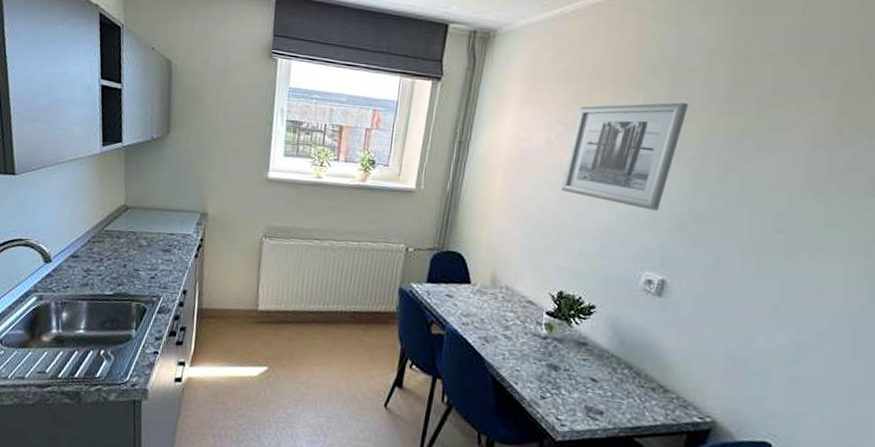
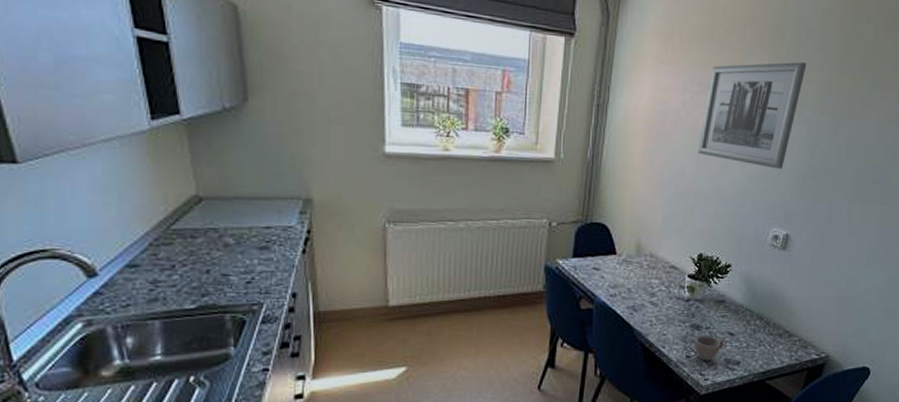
cup: none [550,377,585,406] -> present [694,336,724,361]

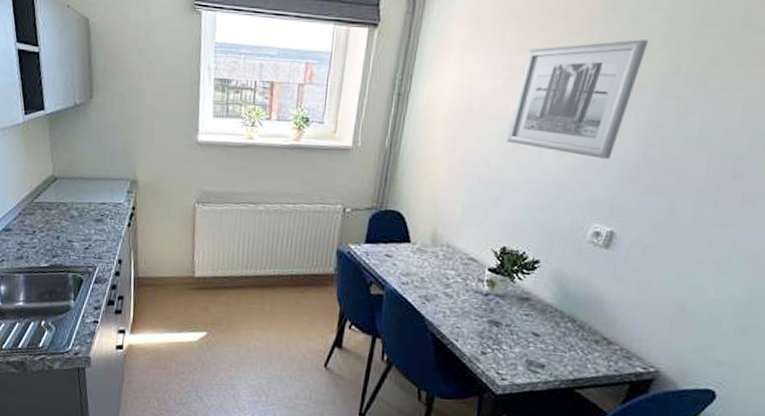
cup: present [694,336,724,361] -> none [491,332,527,361]

